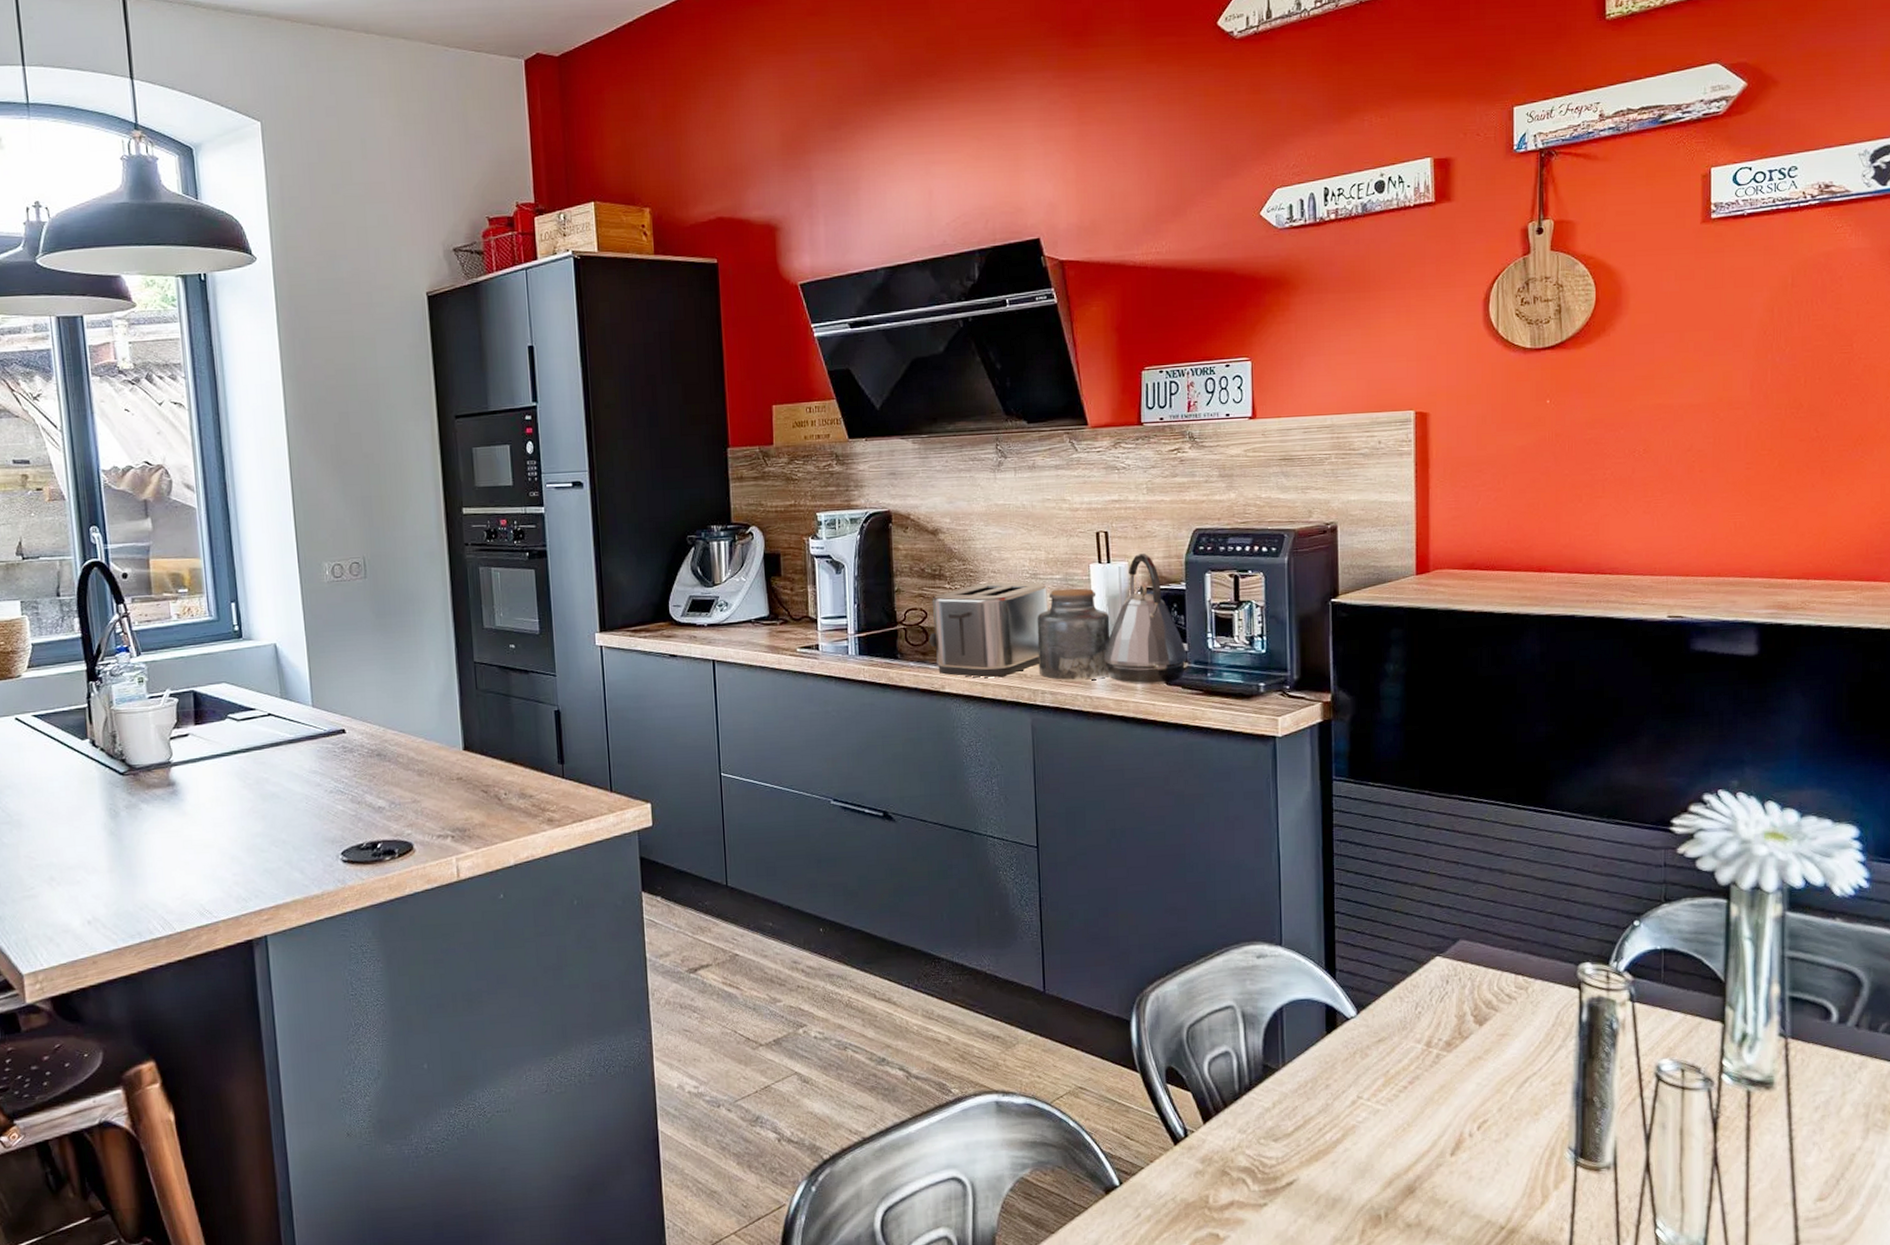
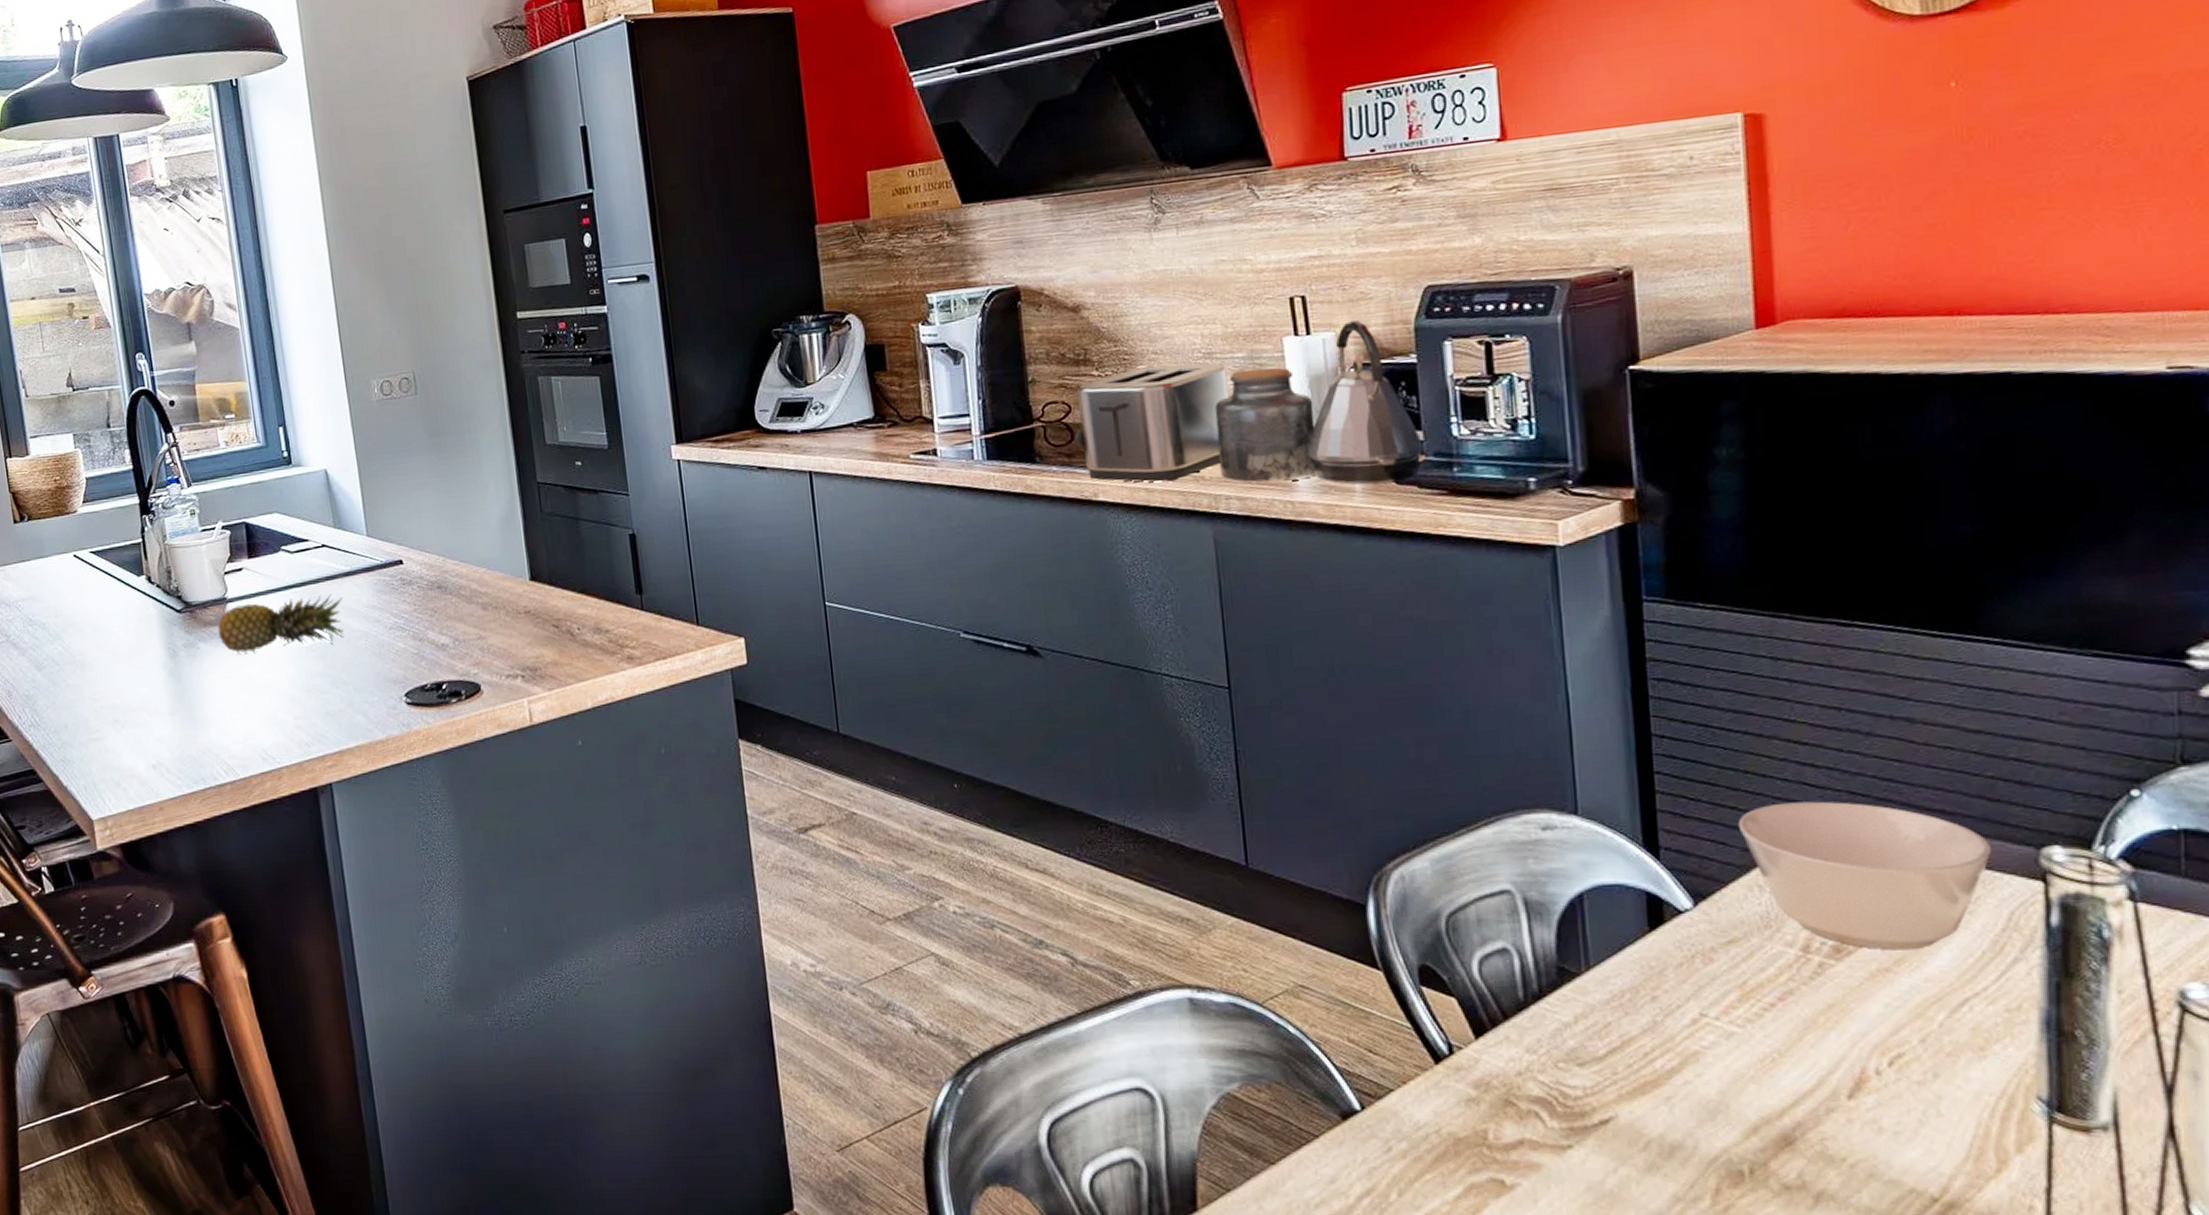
fruit: none [161,758,286,814] -> present [218,593,344,653]
bowl: none [1388,932,1549,1043] -> present [1737,801,1993,951]

